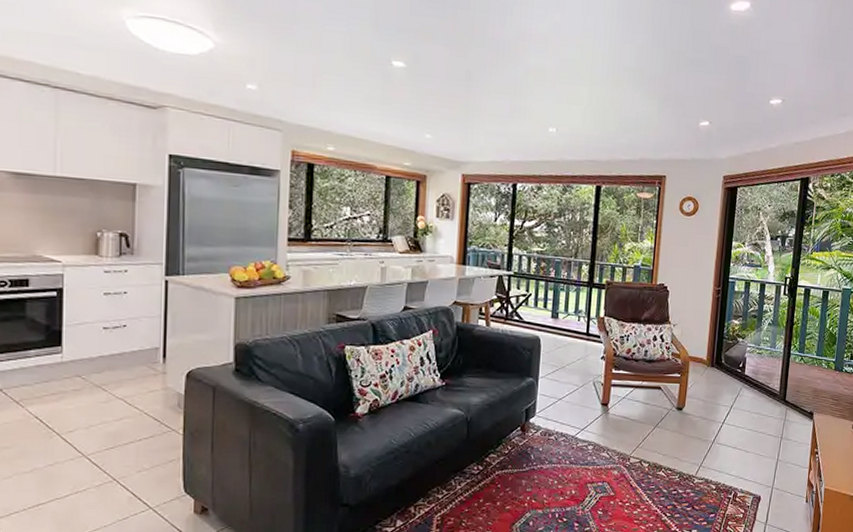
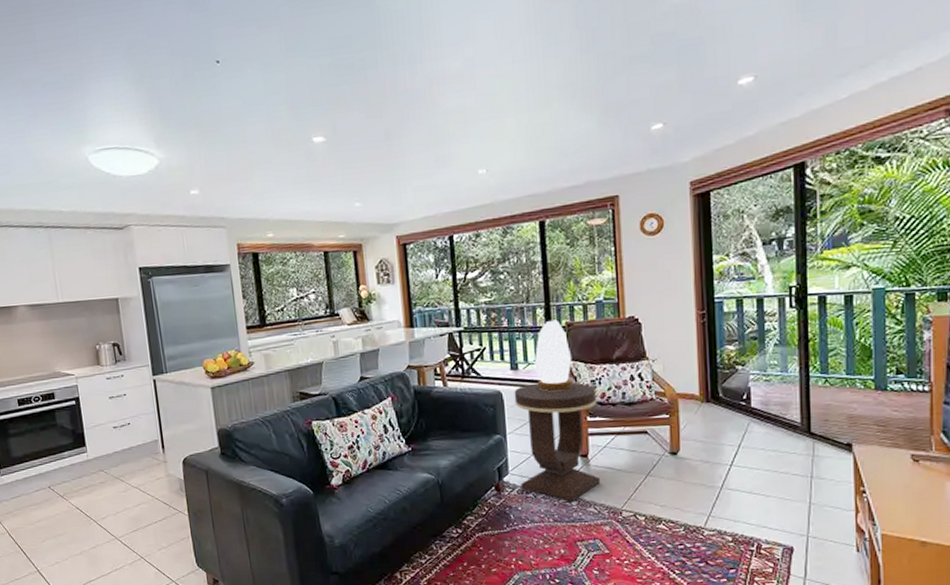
side table: none [544,333,623,447] -> present [514,382,601,503]
table lamp: none [573,277,607,343] -> present [534,319,573,392]

